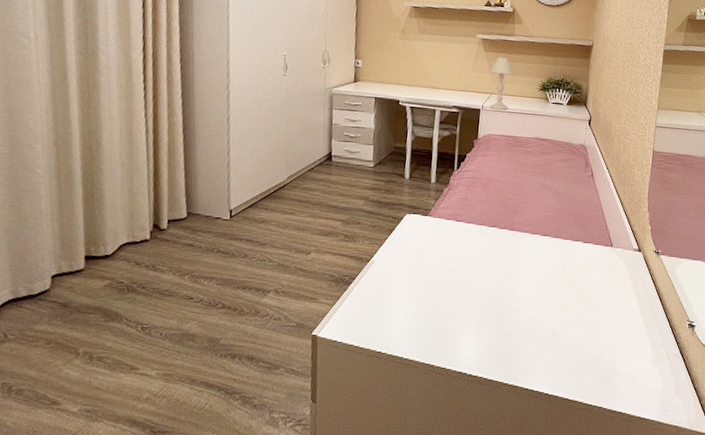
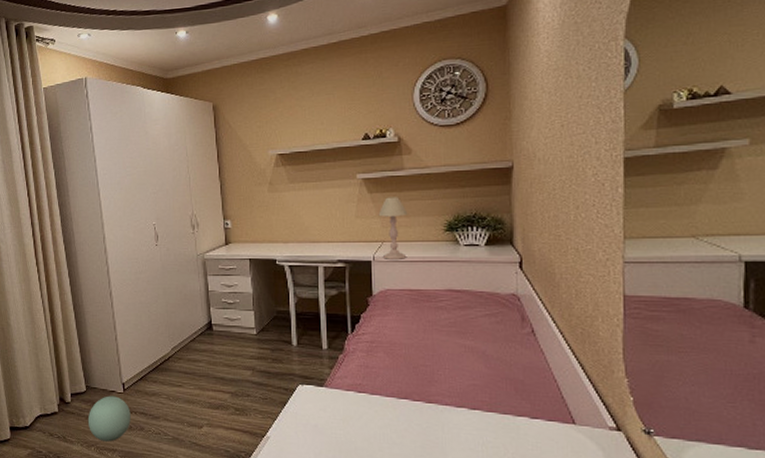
ball: none [184,222,236,270] -> present [87,396,131,442]

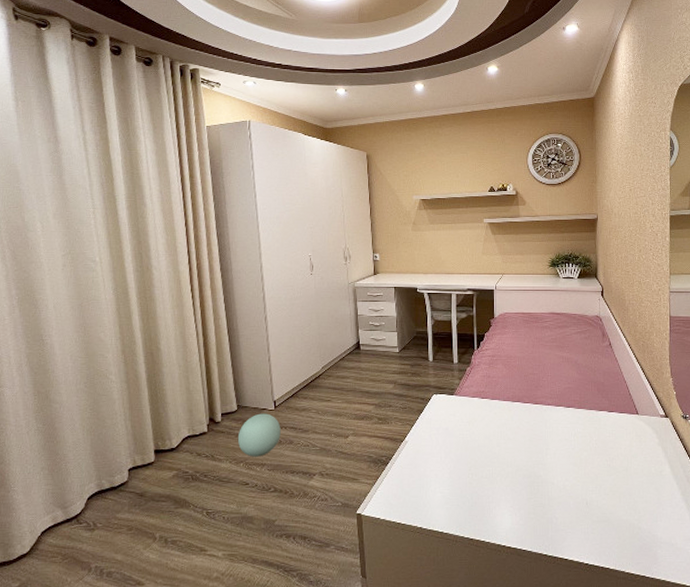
table lamp: present [378,197,408,259] -> none [500,238,522,288]

